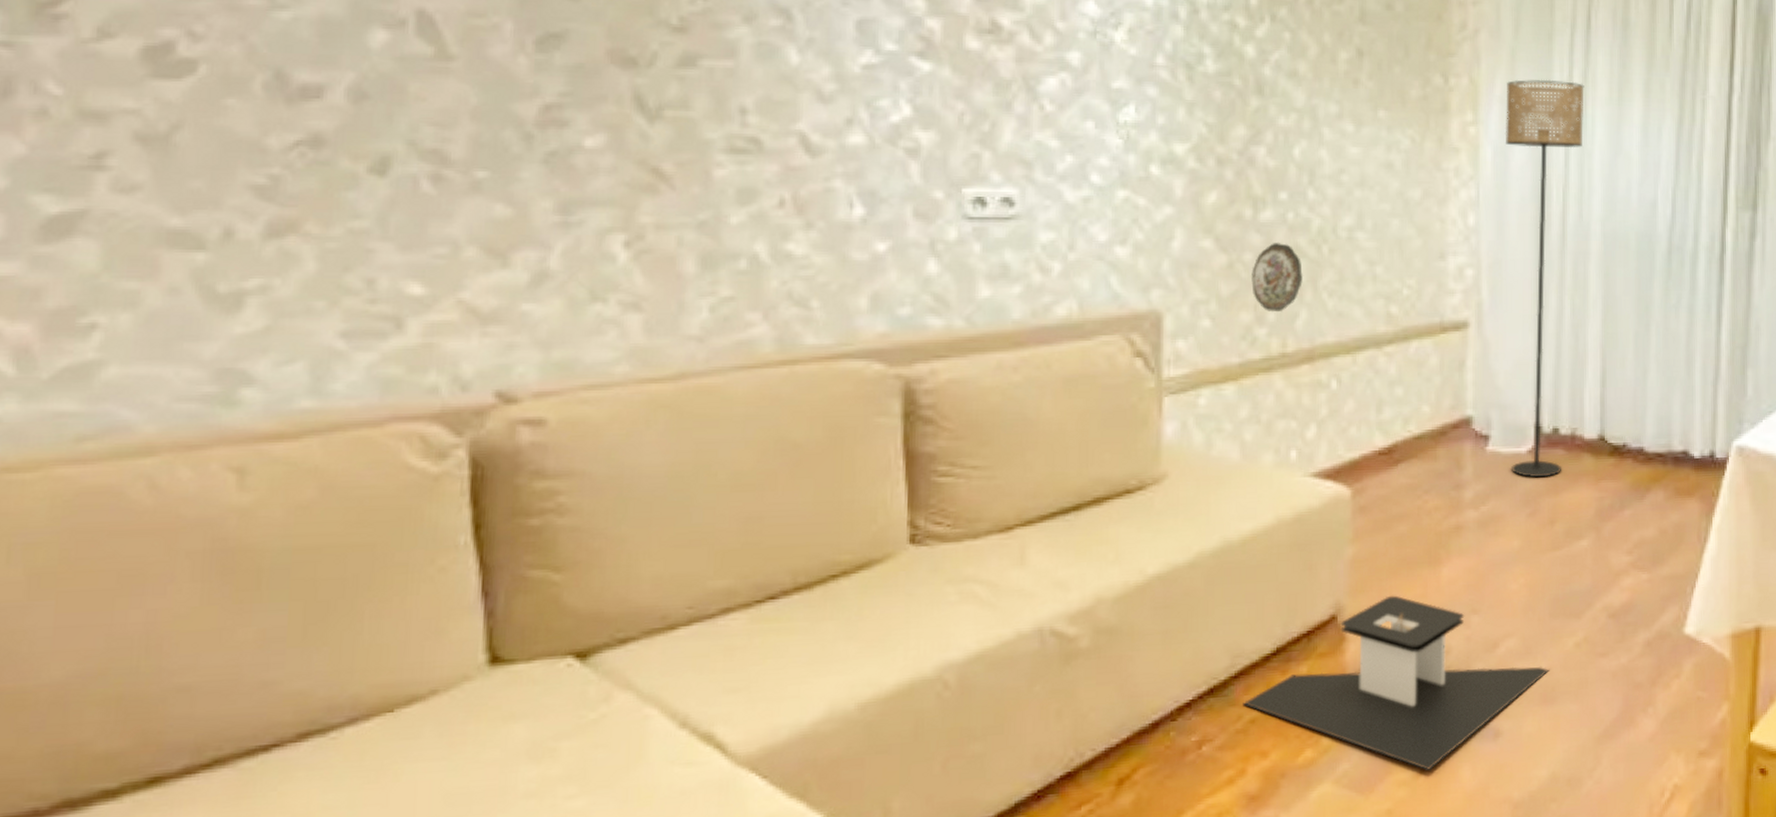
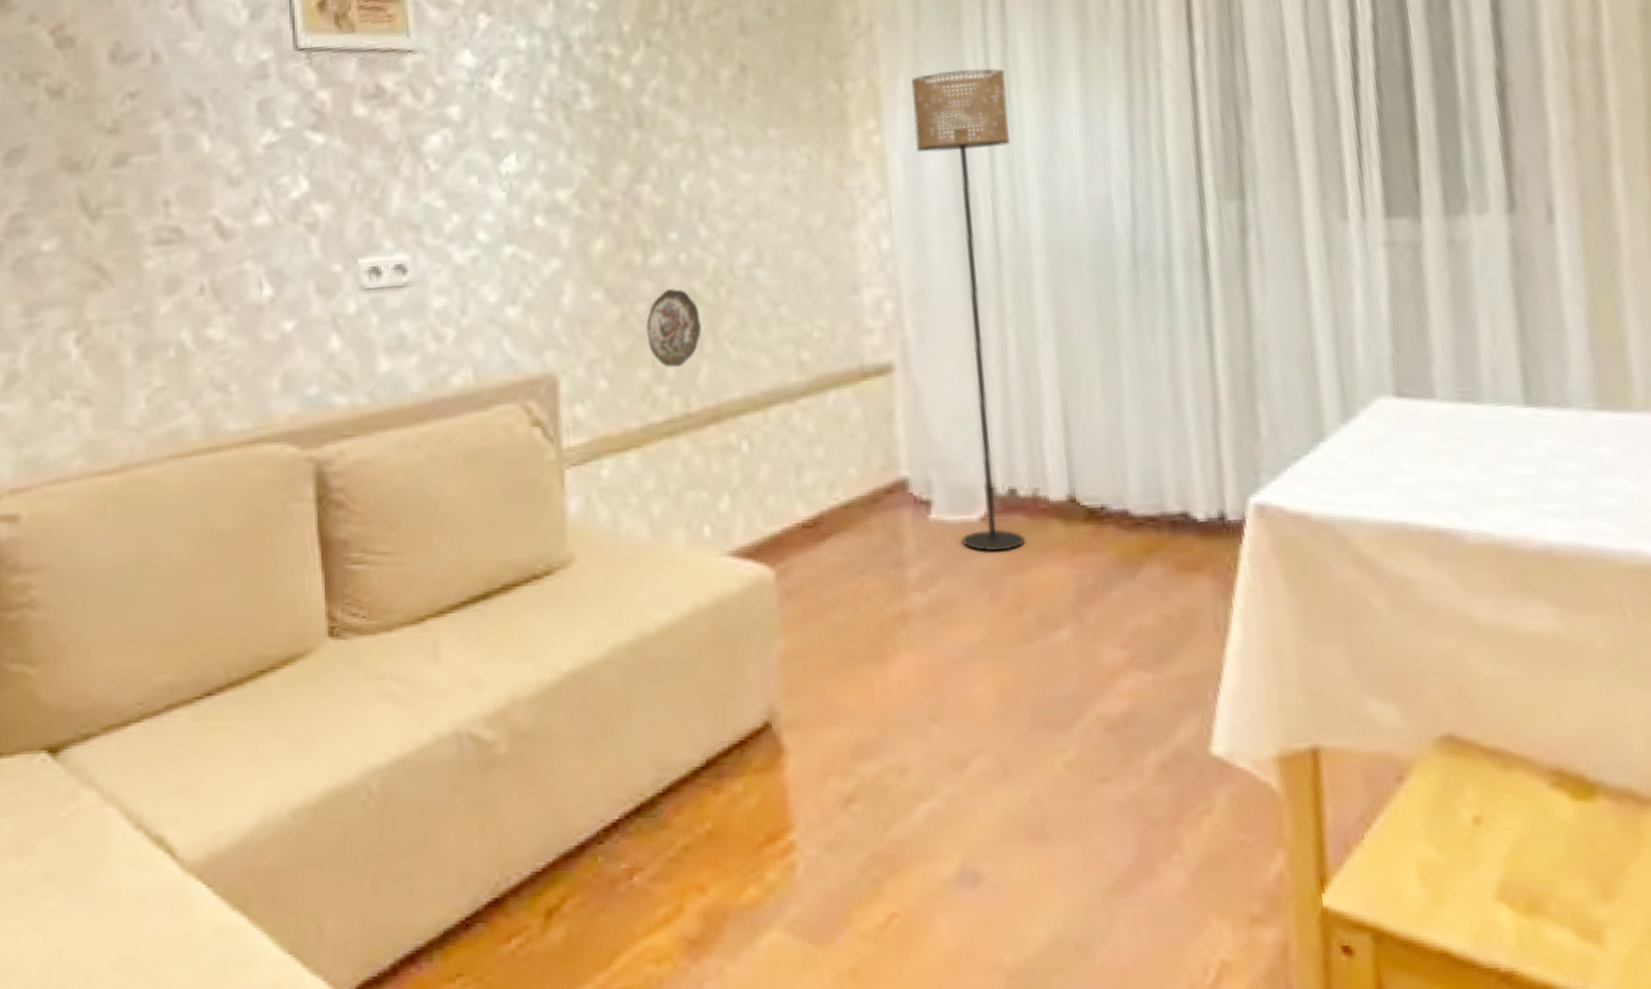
side table: present [1242,595,1550,770] -> none [673,698,1036,921]

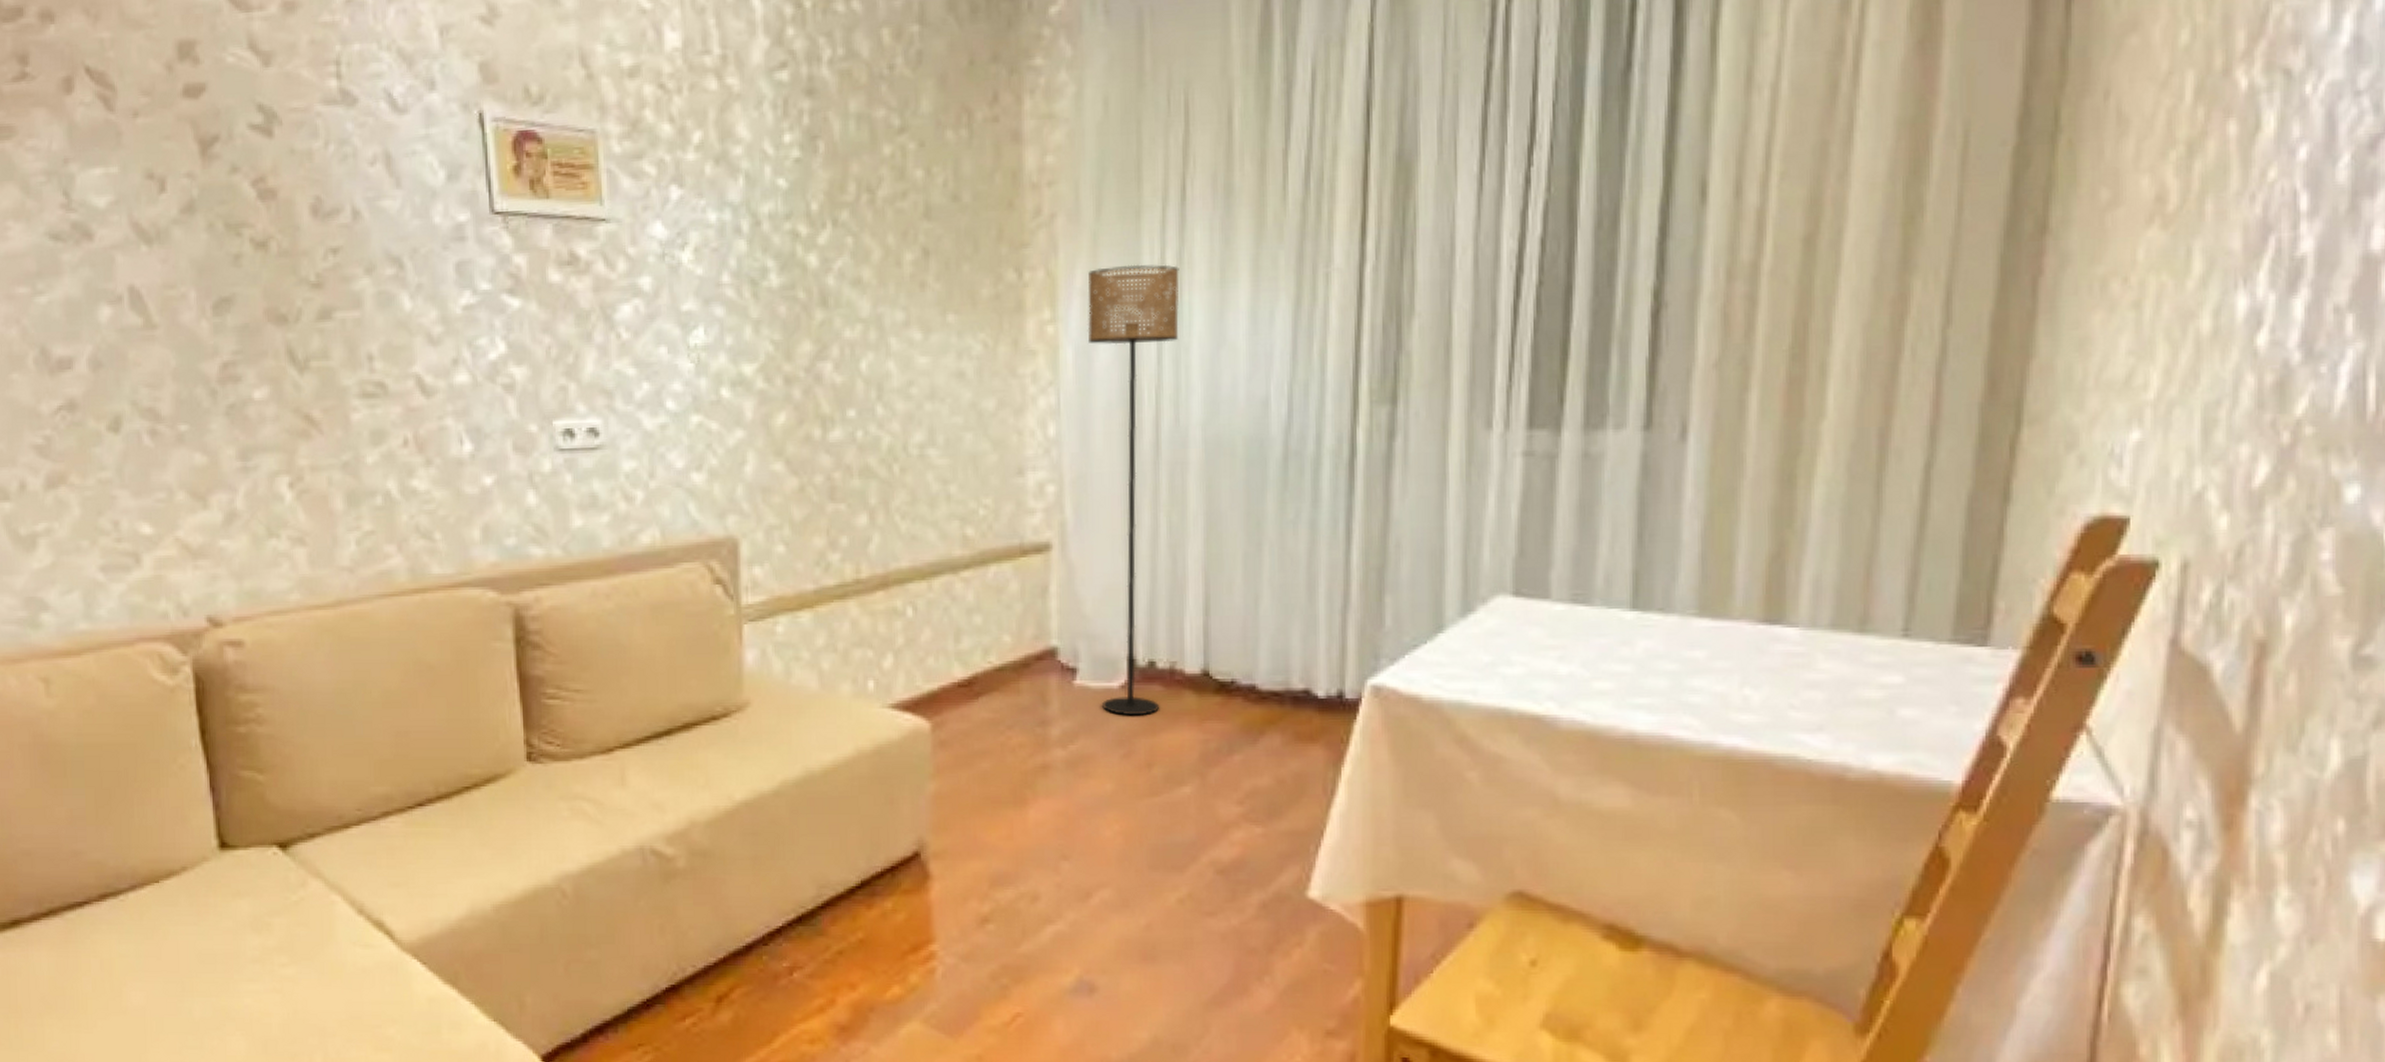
decorative plate: present [646,288,702,368] -> none [823,462,874,537]

